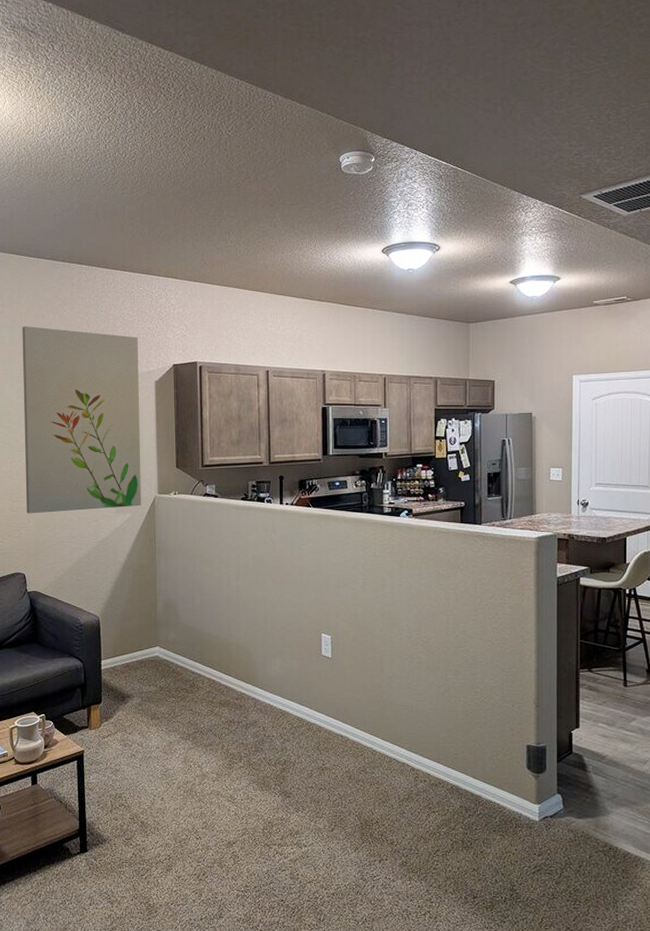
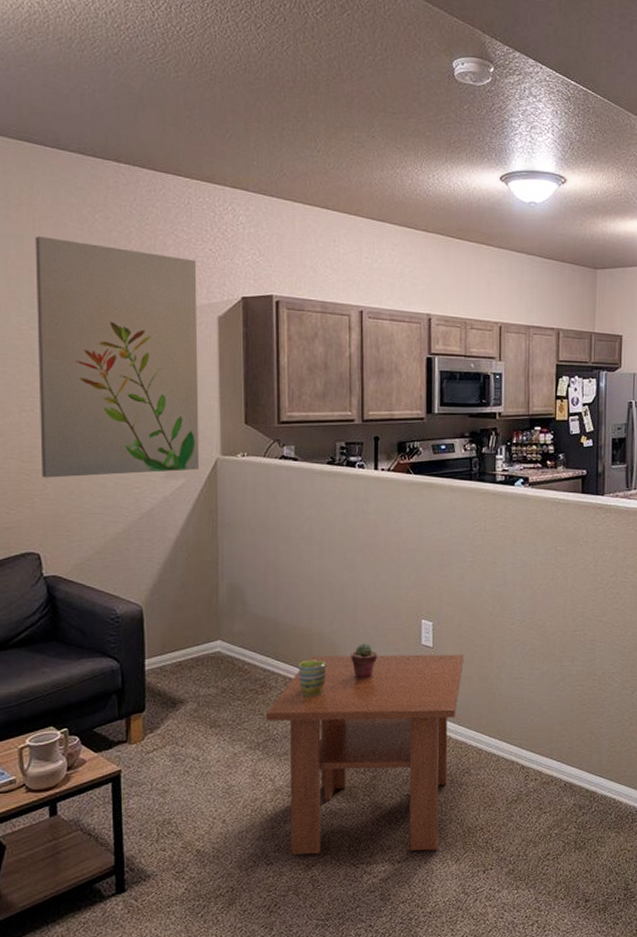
coffee table: none [195,662,359,839] -> present [266,654,464,855]
mug: none [220,665,242,697] -> present [298,660,326,697]
potted succulent: none [263,653,285,684] -> present [351,643,378,680]

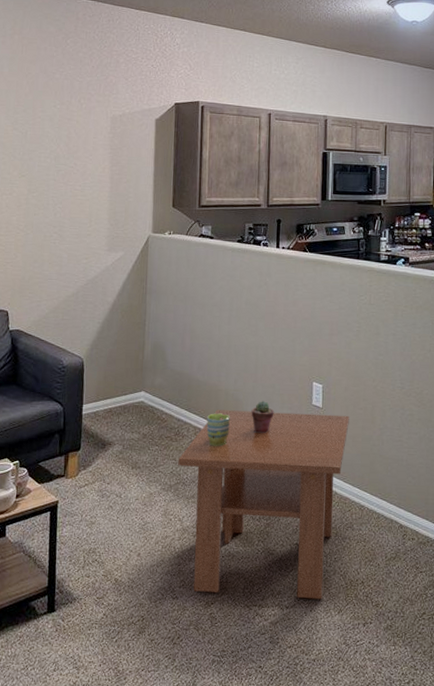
wall art: present [35,236,199,478] -> none [14,58,141,249]

